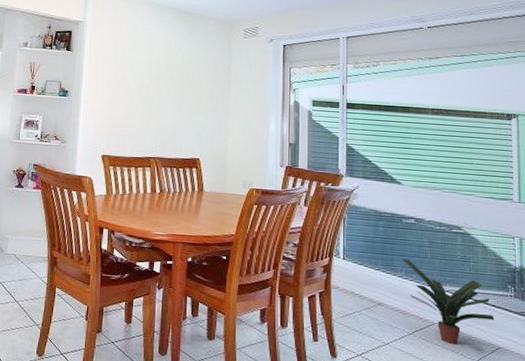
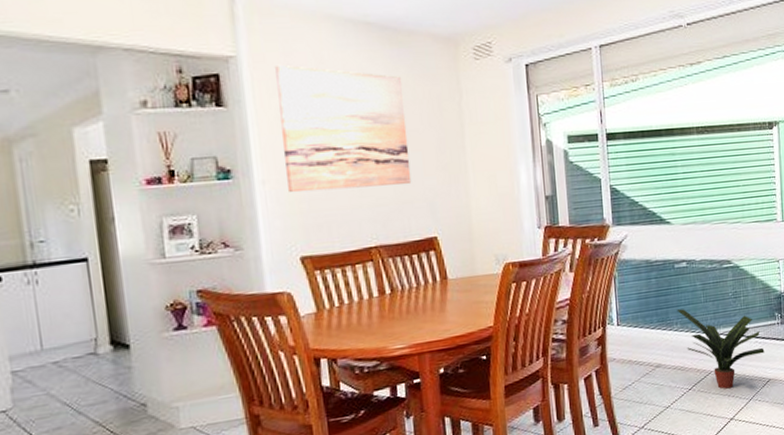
wall art: none [102,29,189,118] -> present [274,64,412,192]

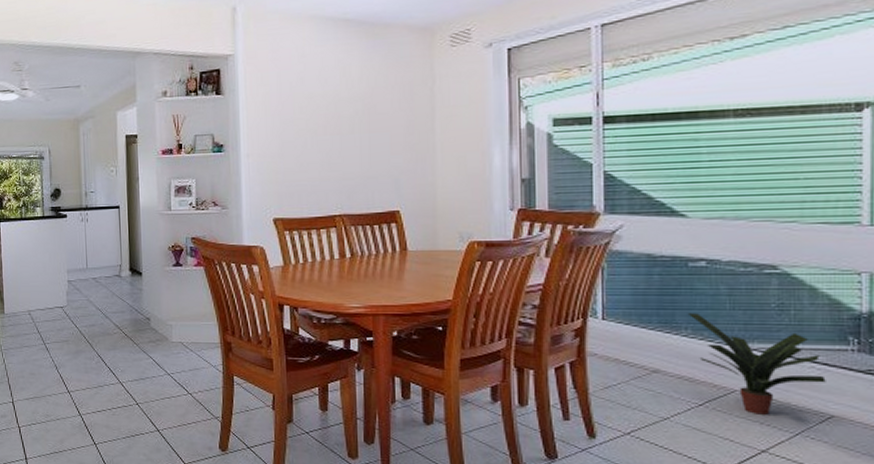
wall art: present [274,64,412,192] -> none [263,59,378,165]

